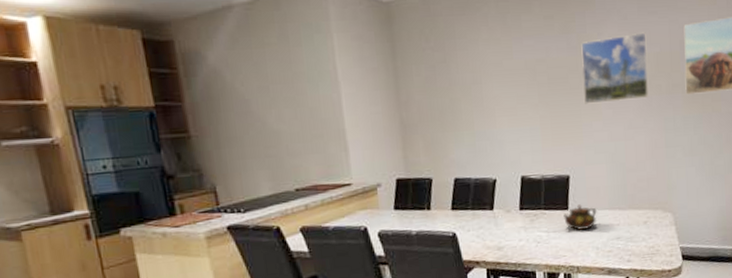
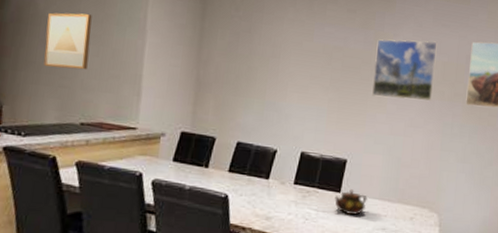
wall art: none [237,77,289,140] -> present [44,13,92,70]

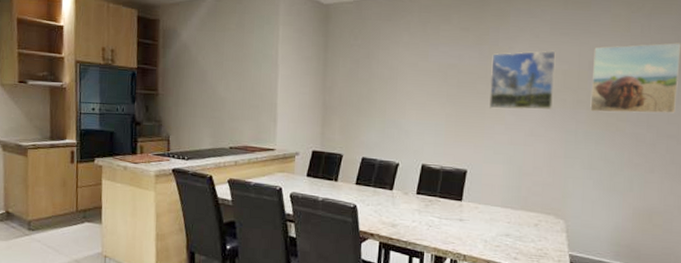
wall art: present [44,13,92,70] -> none [198,55,234,103]
teapot: present [335,189,367,215] -> none [457,198,489,222]

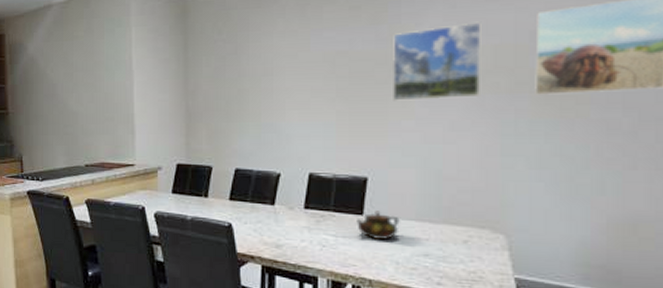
teapot: none [457,198,489,222] -> present [357,211,400,240]

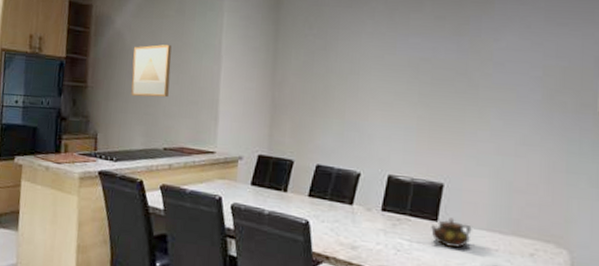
wall art: none [48,65,85,118] -> present [131,44,172,98]
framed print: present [391,21,482,101] -> none [470,43,553,114]

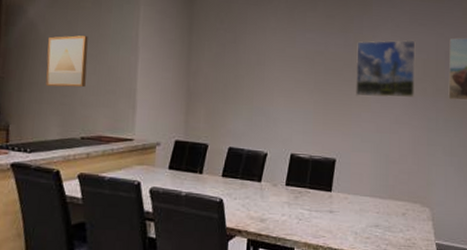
teapot: present [431,218,472,248] -> none [326,188,358,213]
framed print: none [470,43,553,114] -> present [355,39,416,98]

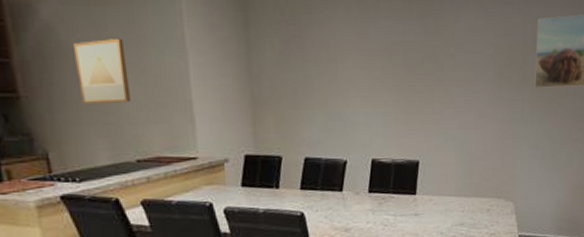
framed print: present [355,39,416,98] -> none [437,22,501,91]

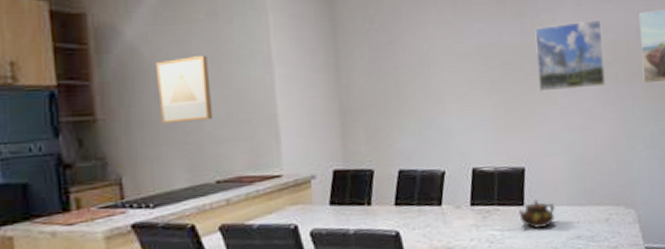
teapot: none [411,190,443,215] -> present [519,199,556,229]
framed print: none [437,22,501,91] -> present [534,19,606,92]

